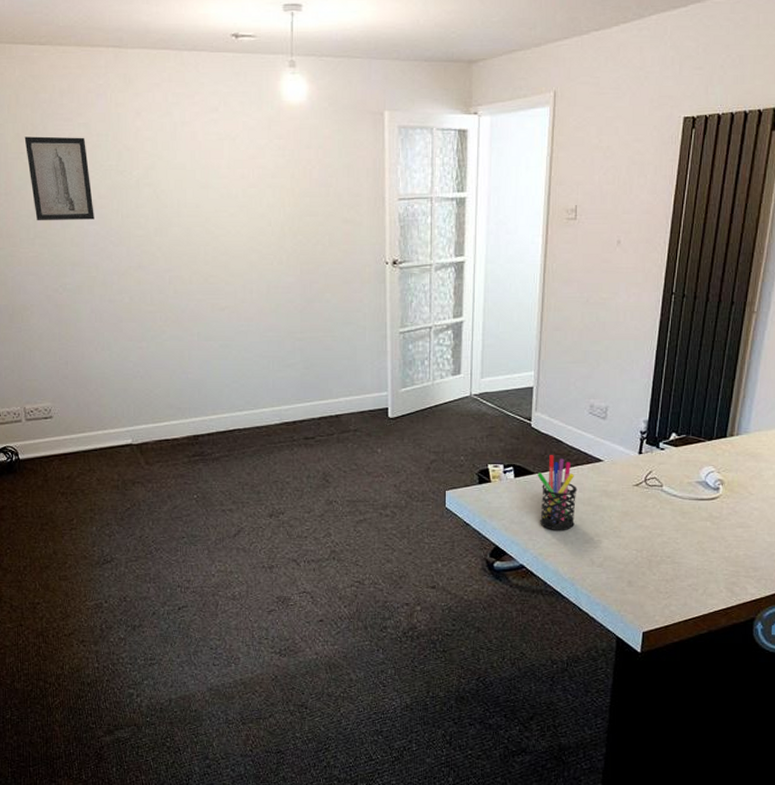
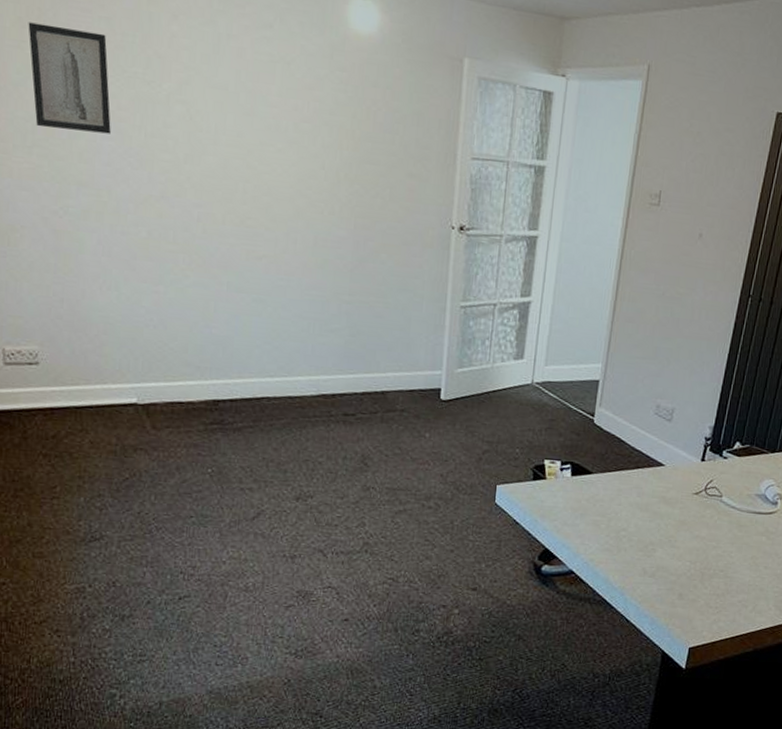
pen holder: present [537,455,577,531] -> none [594,455,636,537]

